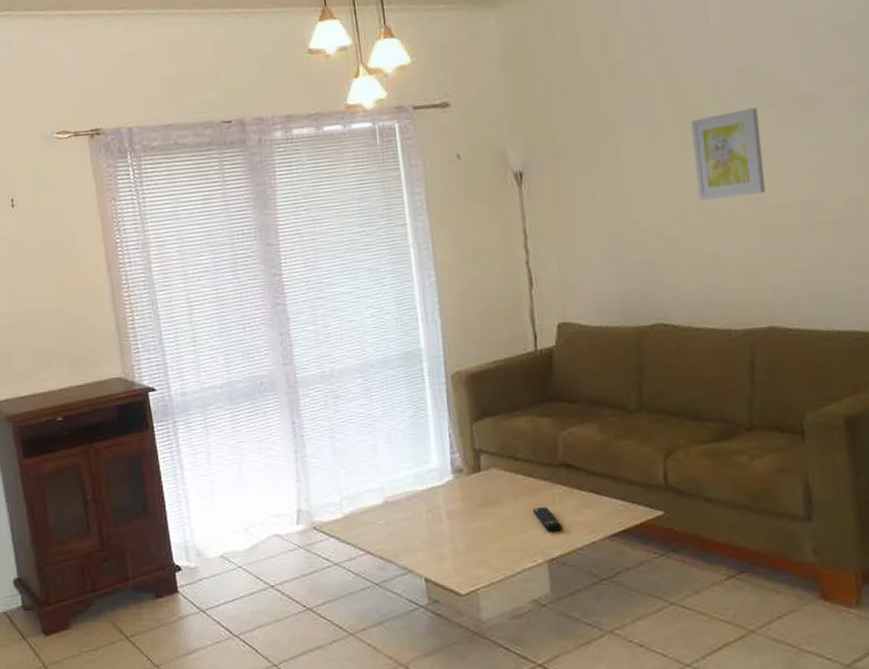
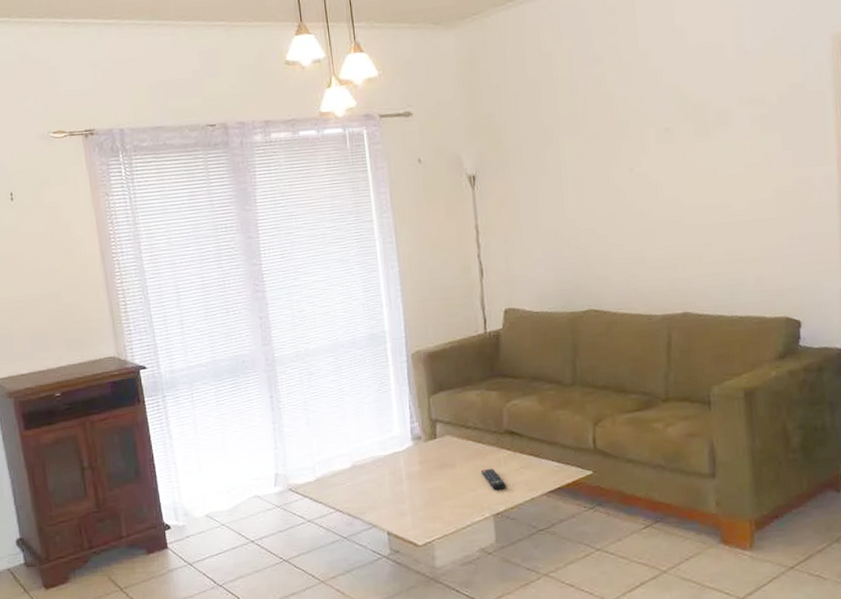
wall art: present [691,107,765,200] -> none [621,122,682,202]

